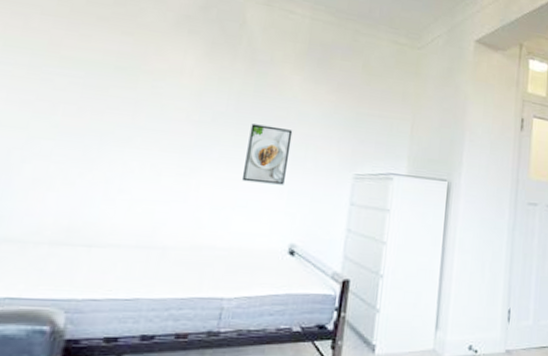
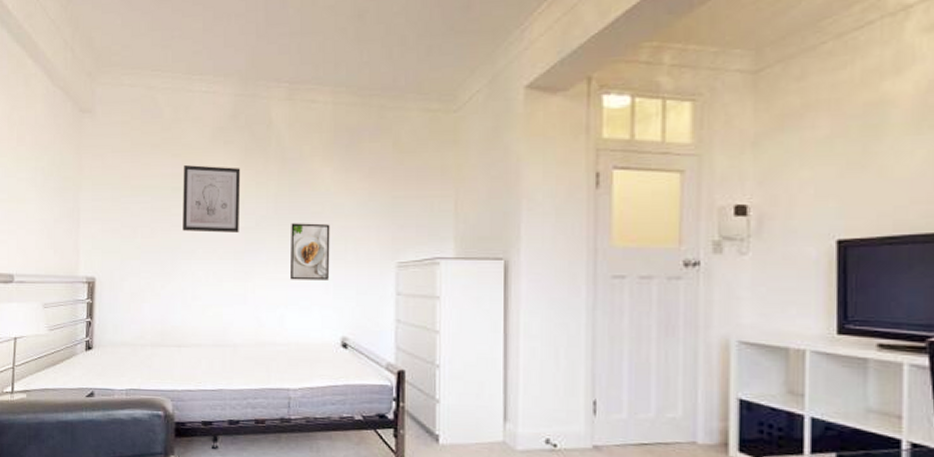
wall art: none [120,46,204,125] -> present [183,165,241,233]

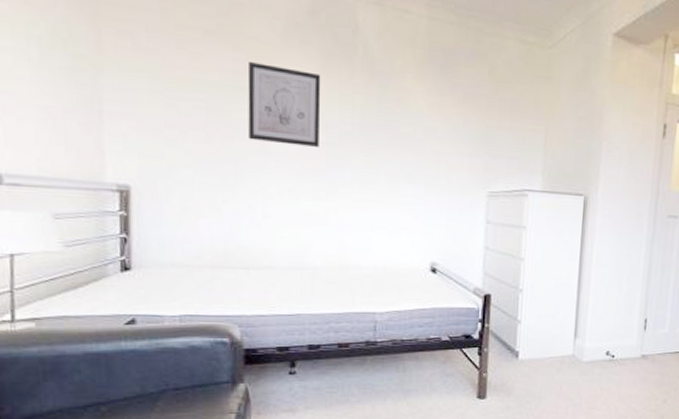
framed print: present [291,223,330,280] -> none [378,143,422,205]

